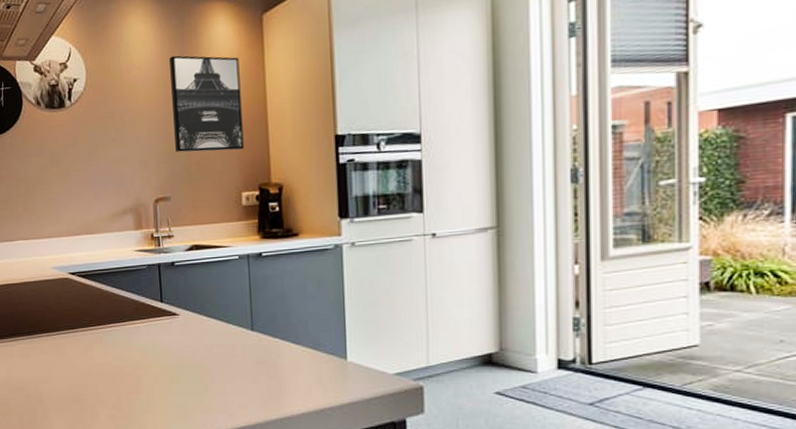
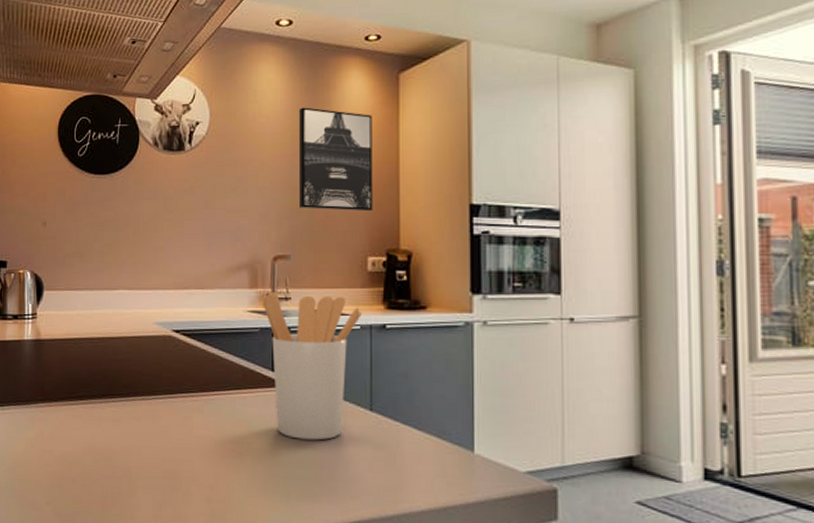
utensil holder: none [148,230,240,360] -> present [263,292,363,441]

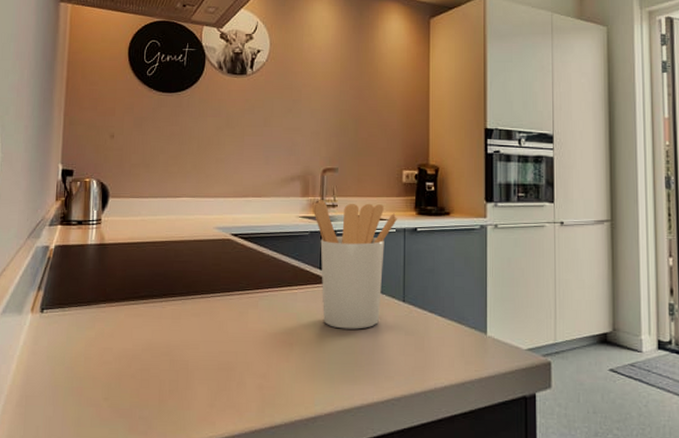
wall art: present [299,107,373,212] -> none [346,42,408,132]

